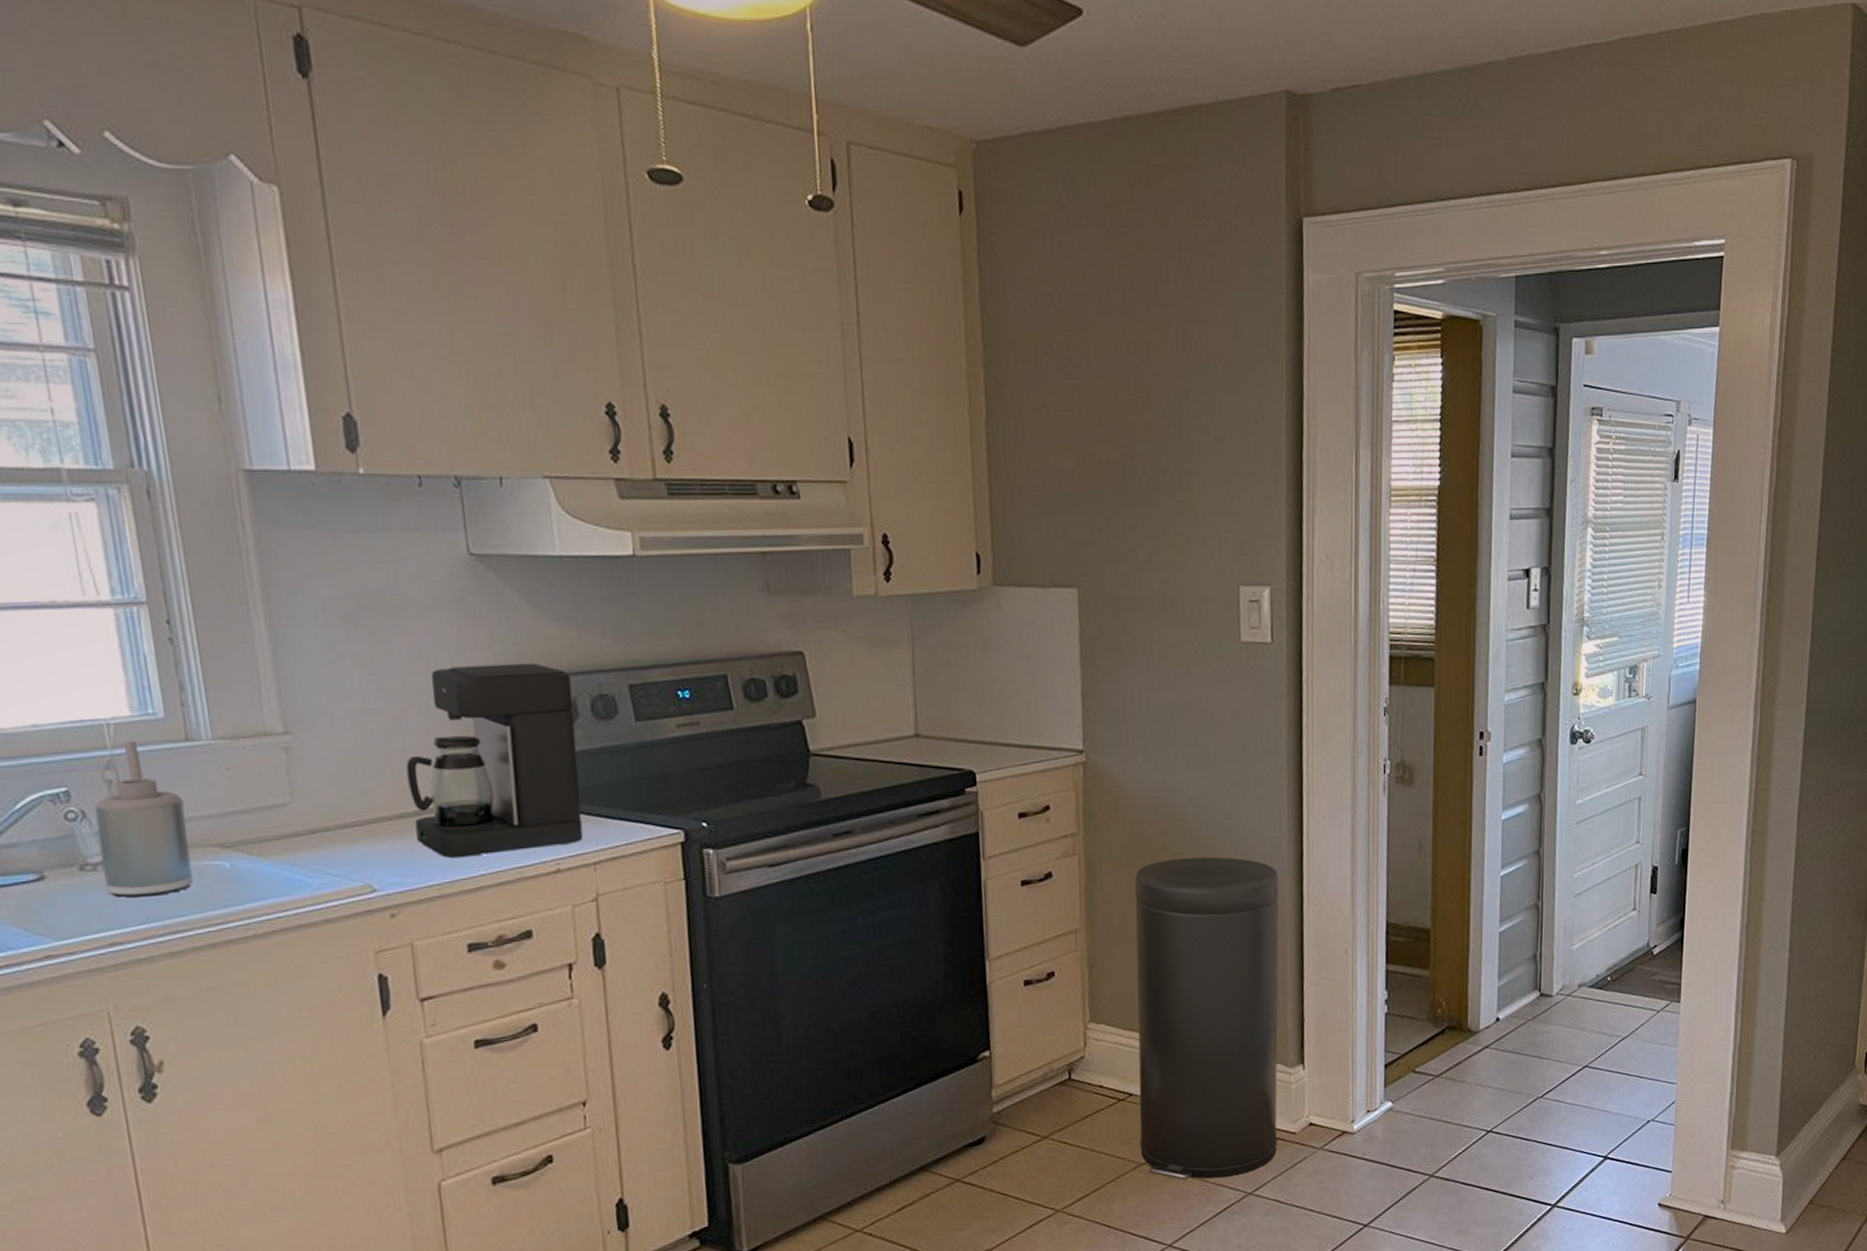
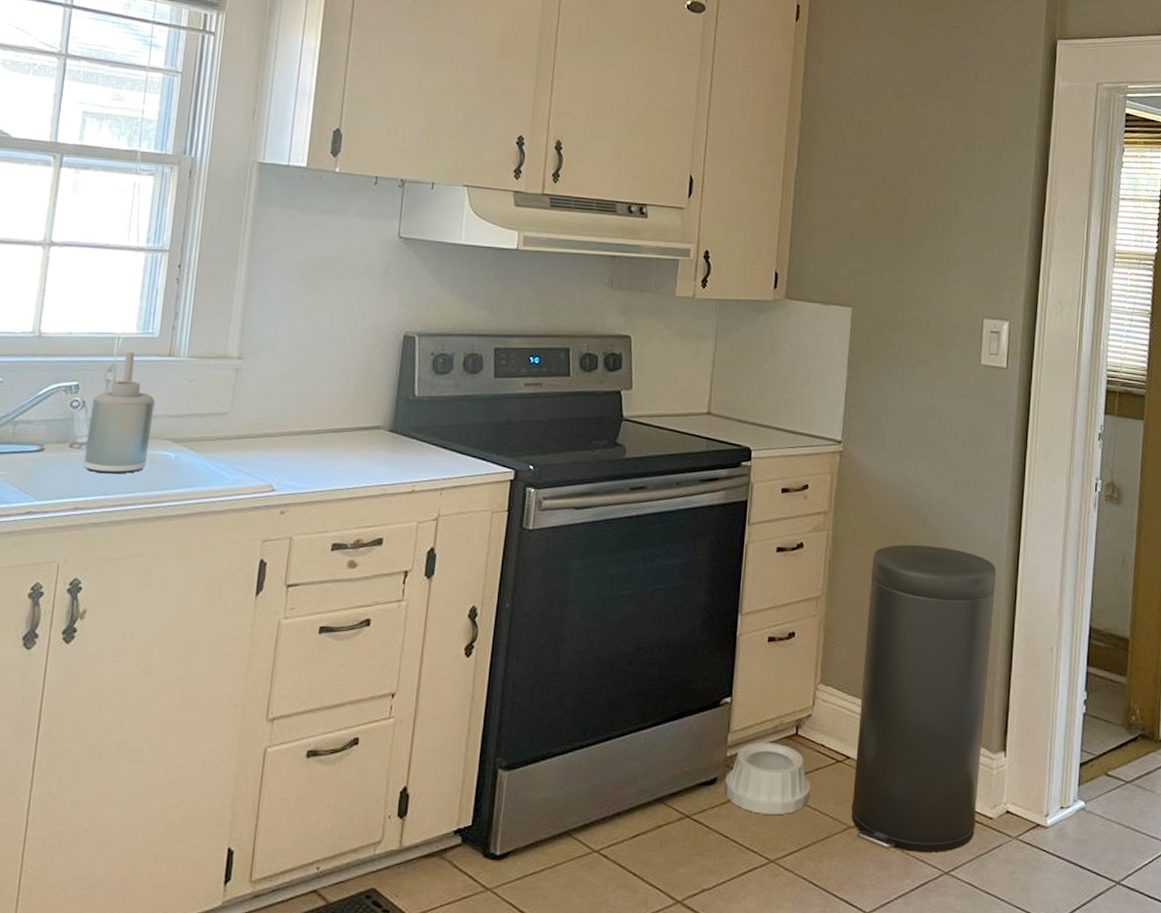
coffee maker: present [406,662,584,859] -> none [314,320,453,472]
pet bowl: none [994,1091,1093,1167] -> present [724,742,810,816]

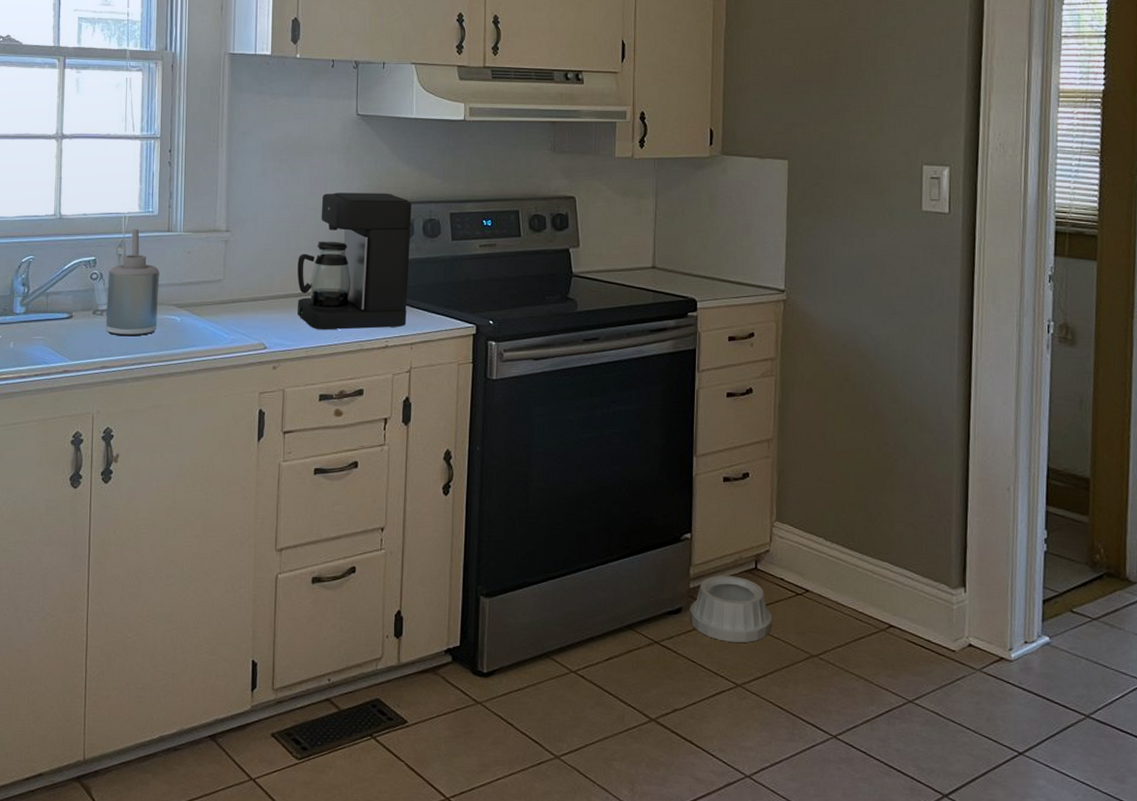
coffee maker: none [314,320,453,472] -> present [297,192,412,330]
pedal bin: present [851,545,997,852] -> none [813,389,948,682]

